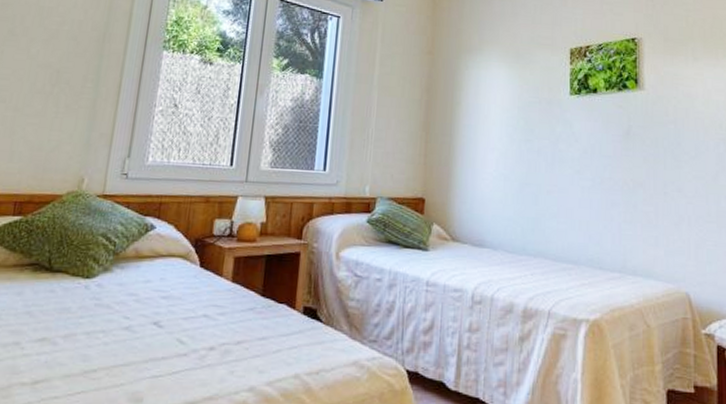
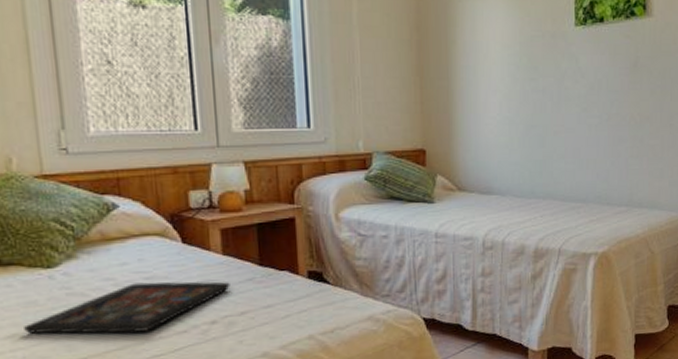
decorative tray: none [52,300,233,350] -> present [22,281,230,334]

